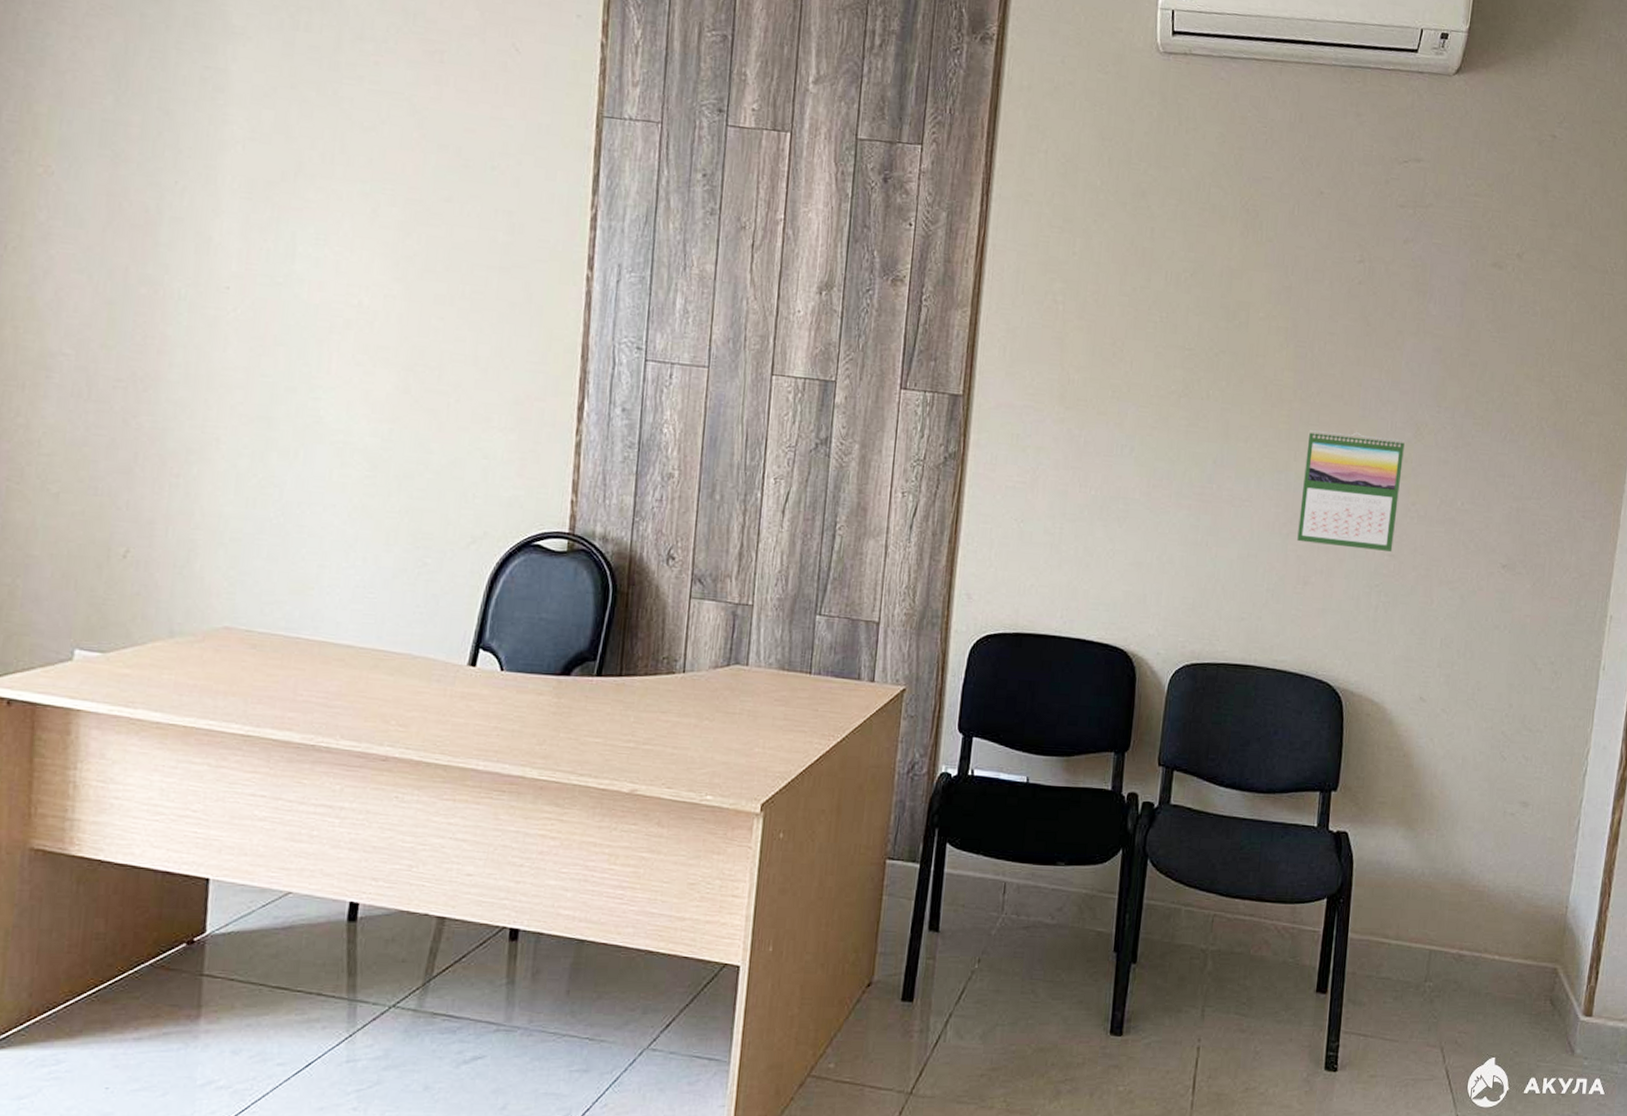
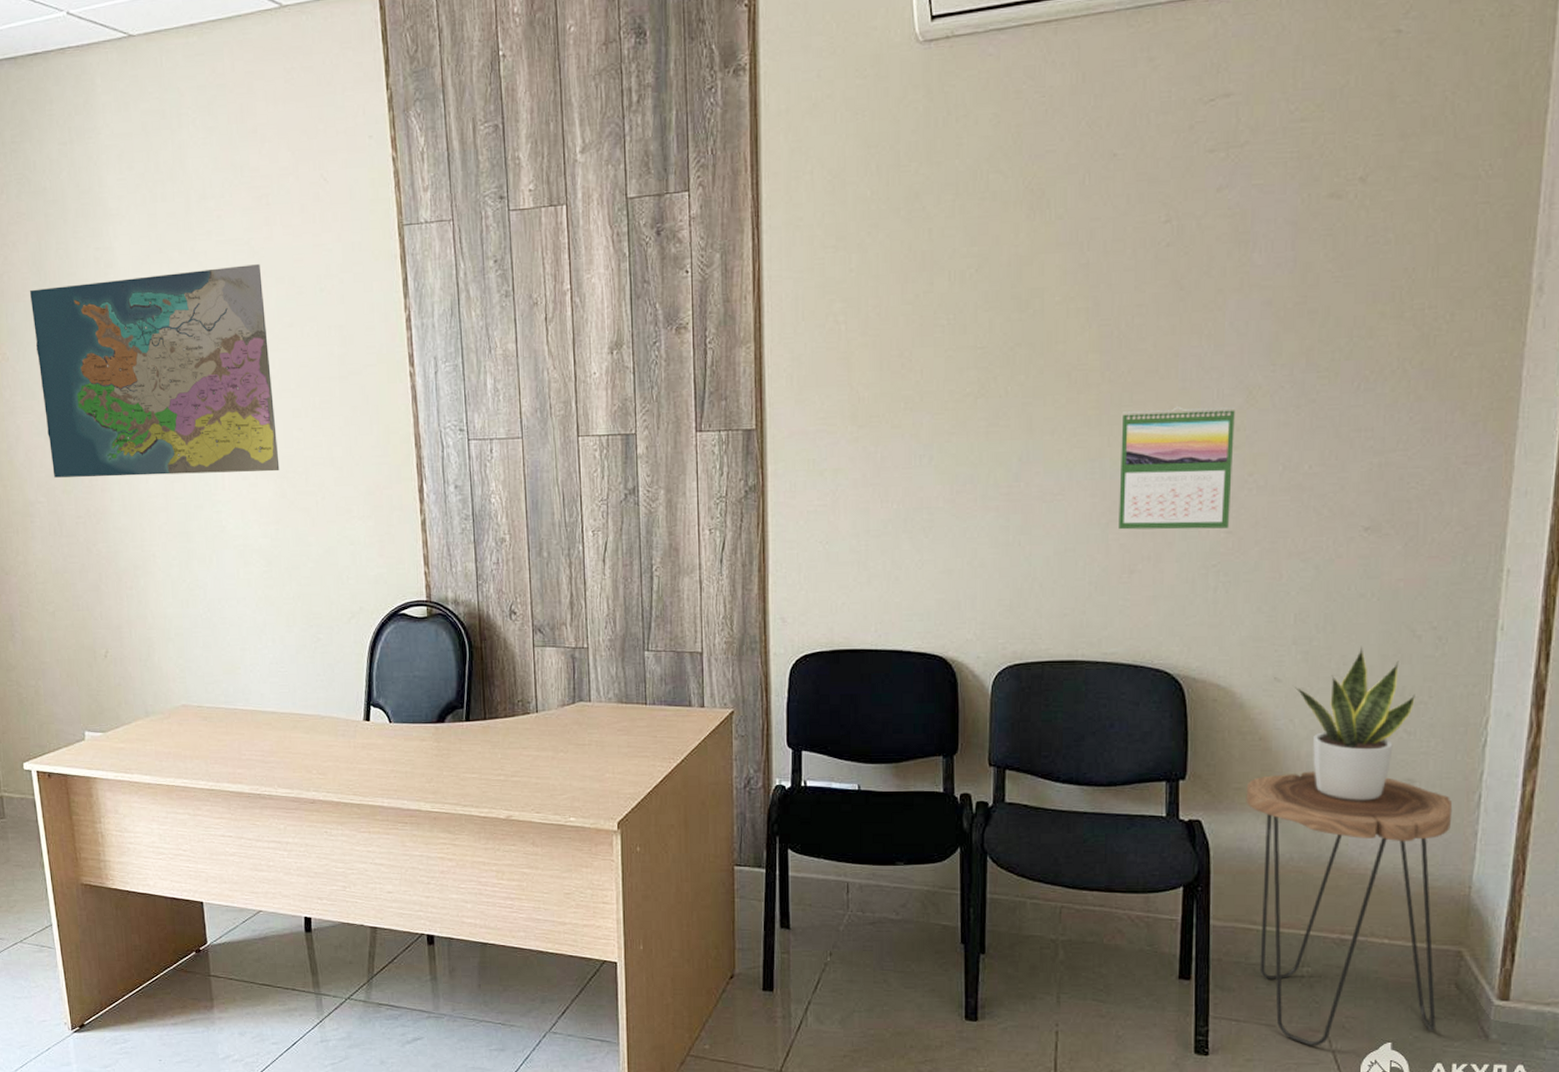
map: none [91,97,421,362] -> present [29,264,280,478]
side table: none [1388,789,1557,1062] -> present [1246,771,1453,1046]
potted plant: none [1437,673,1534,822] -> present [1295,645,1415,802]

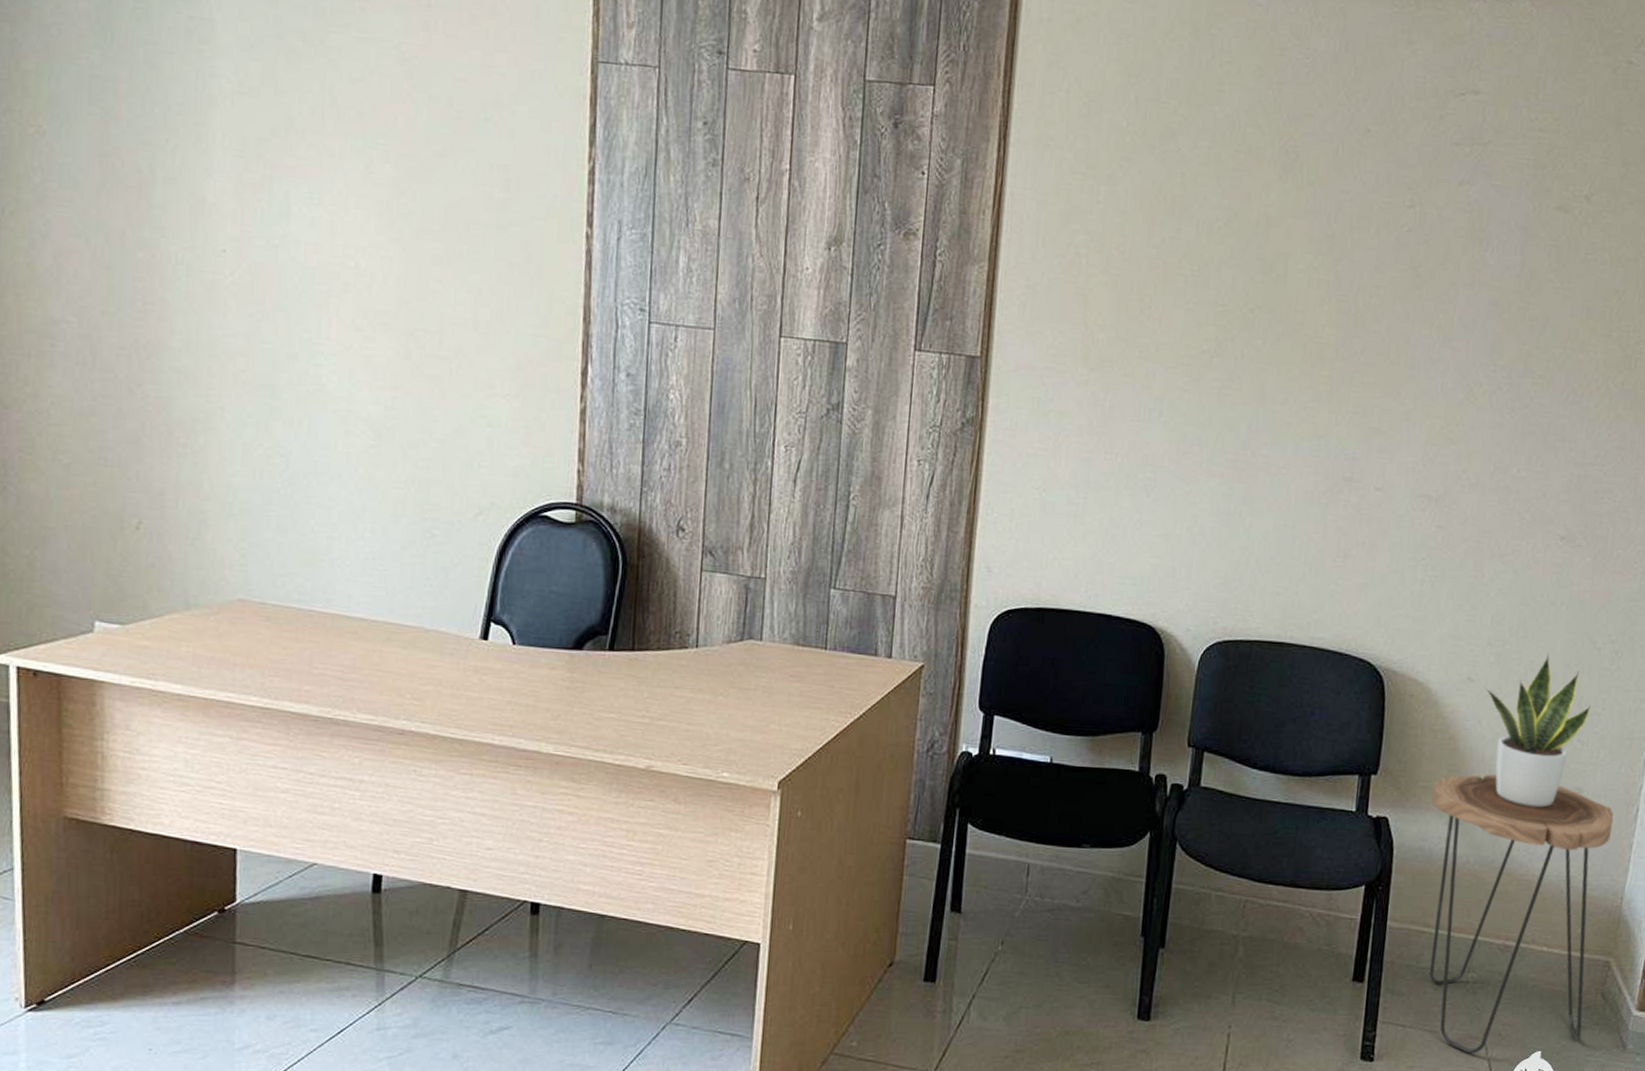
map: present [29,264,280,478] -> none [86,52,411,327]
calendar: present [1118,406,1235,530] -> none [1337,391,1456,522]

